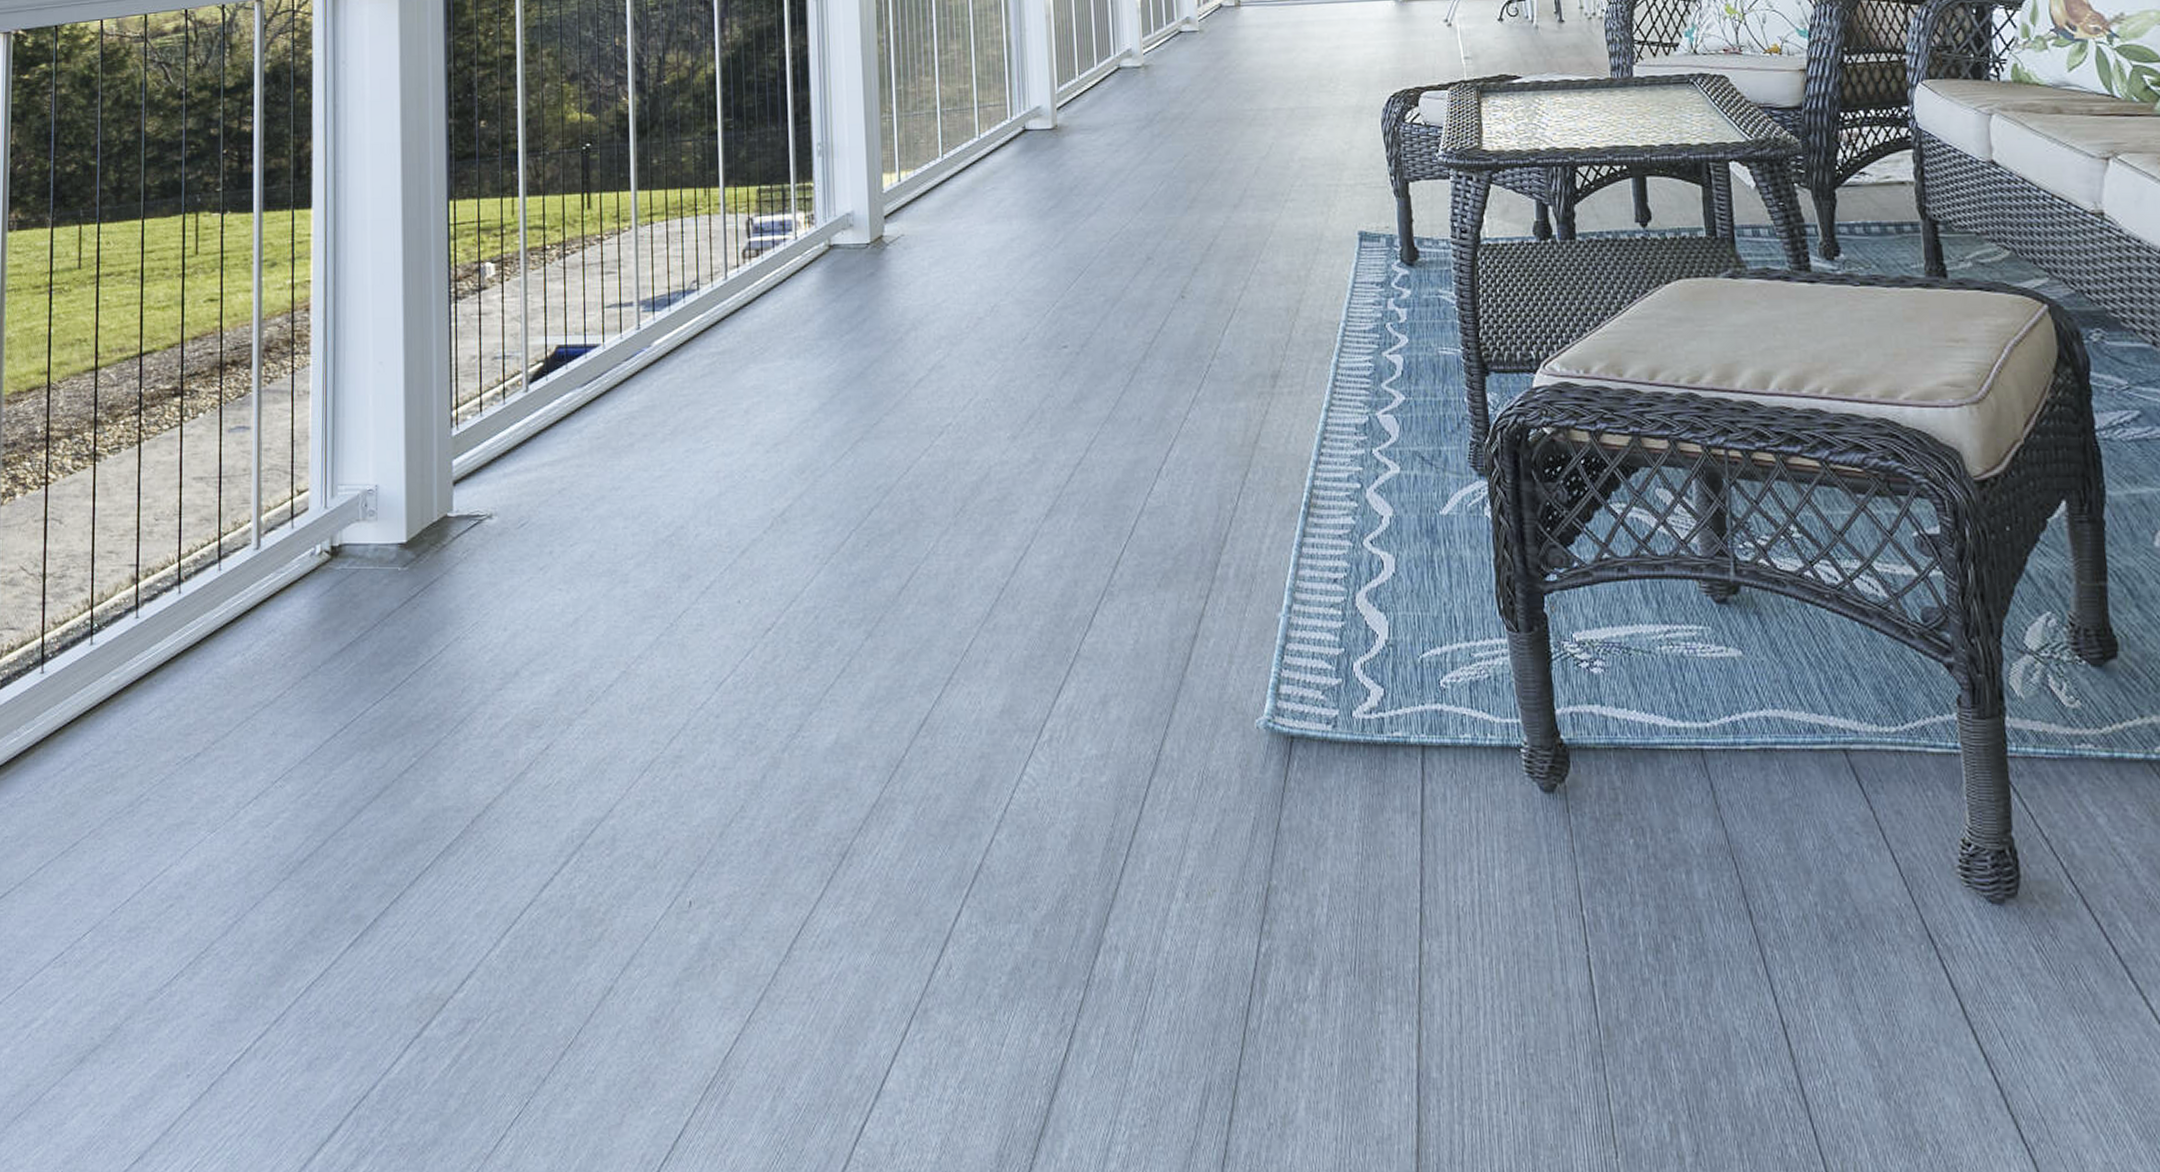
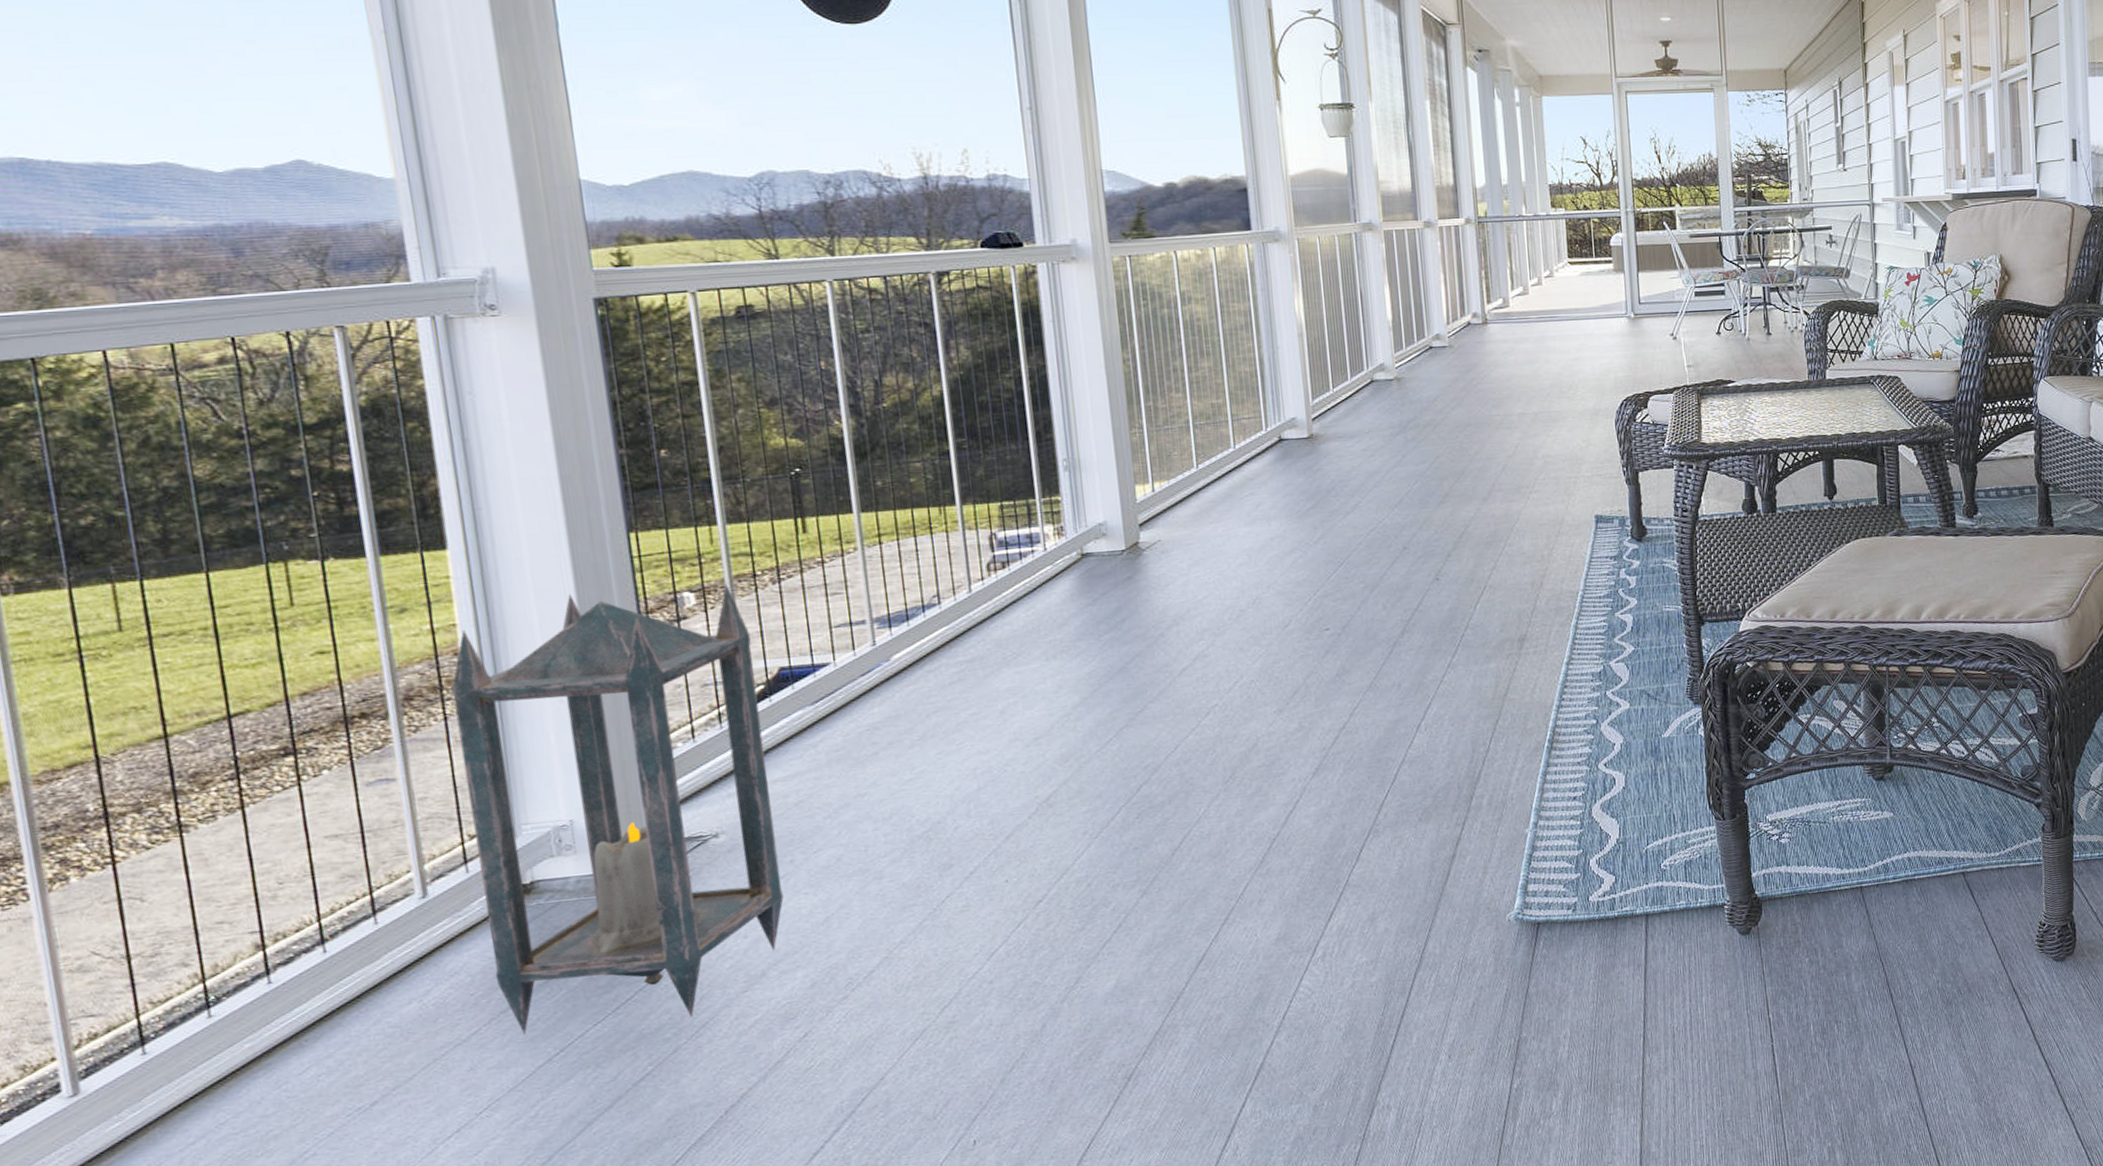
lantern: none [300,256,541,710] -> present [451,583,784,1034]

